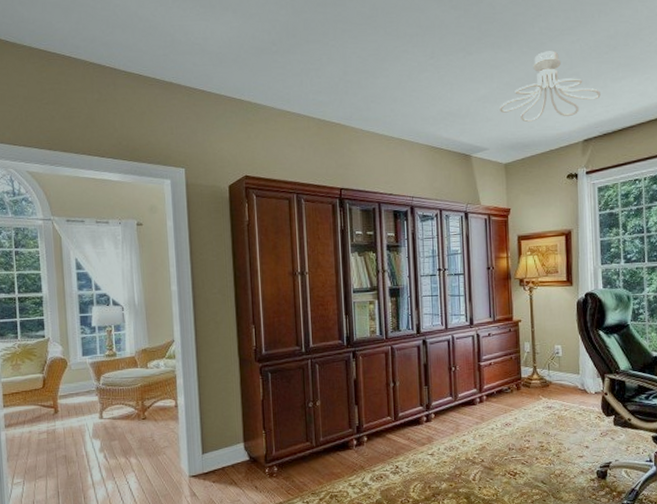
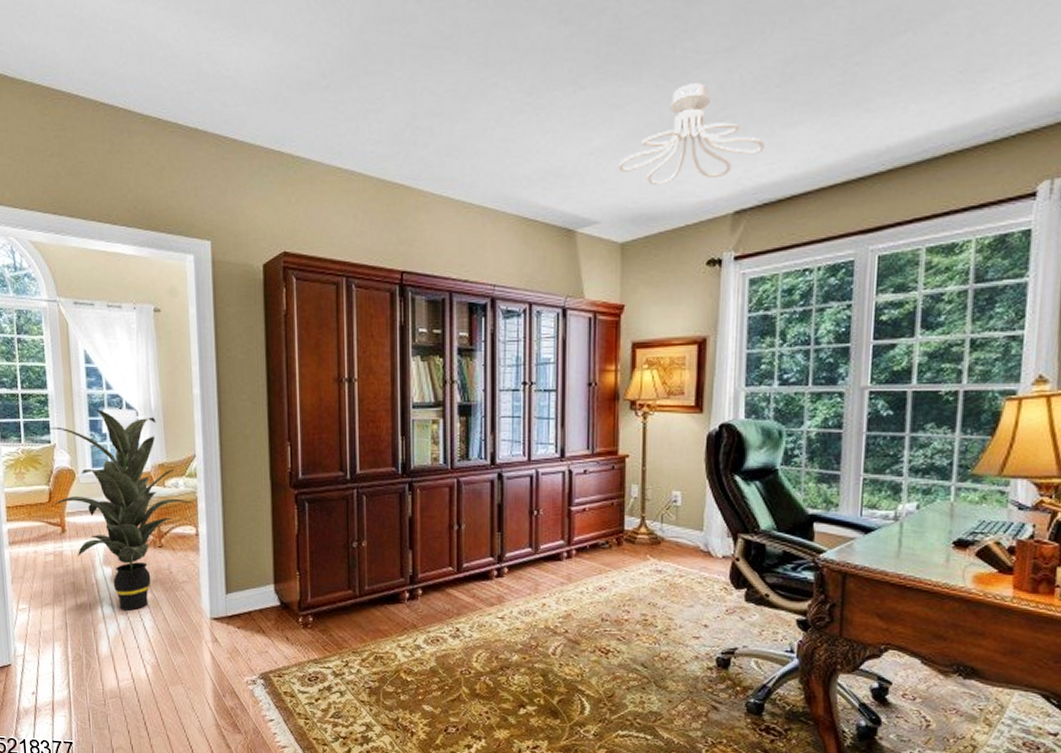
indoor plant: none [42,307,173,476] -> present [47,409,194,611]

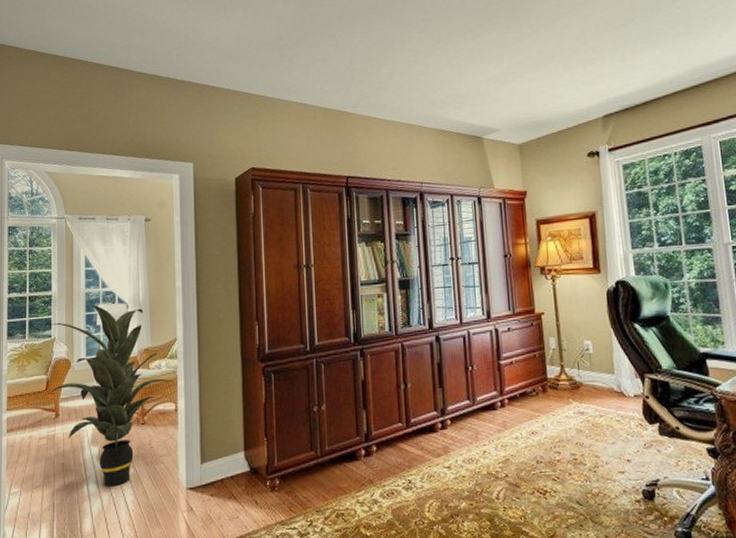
ceiling light fixture: present [619,83,764,186] -> none [511,27,619,101]

